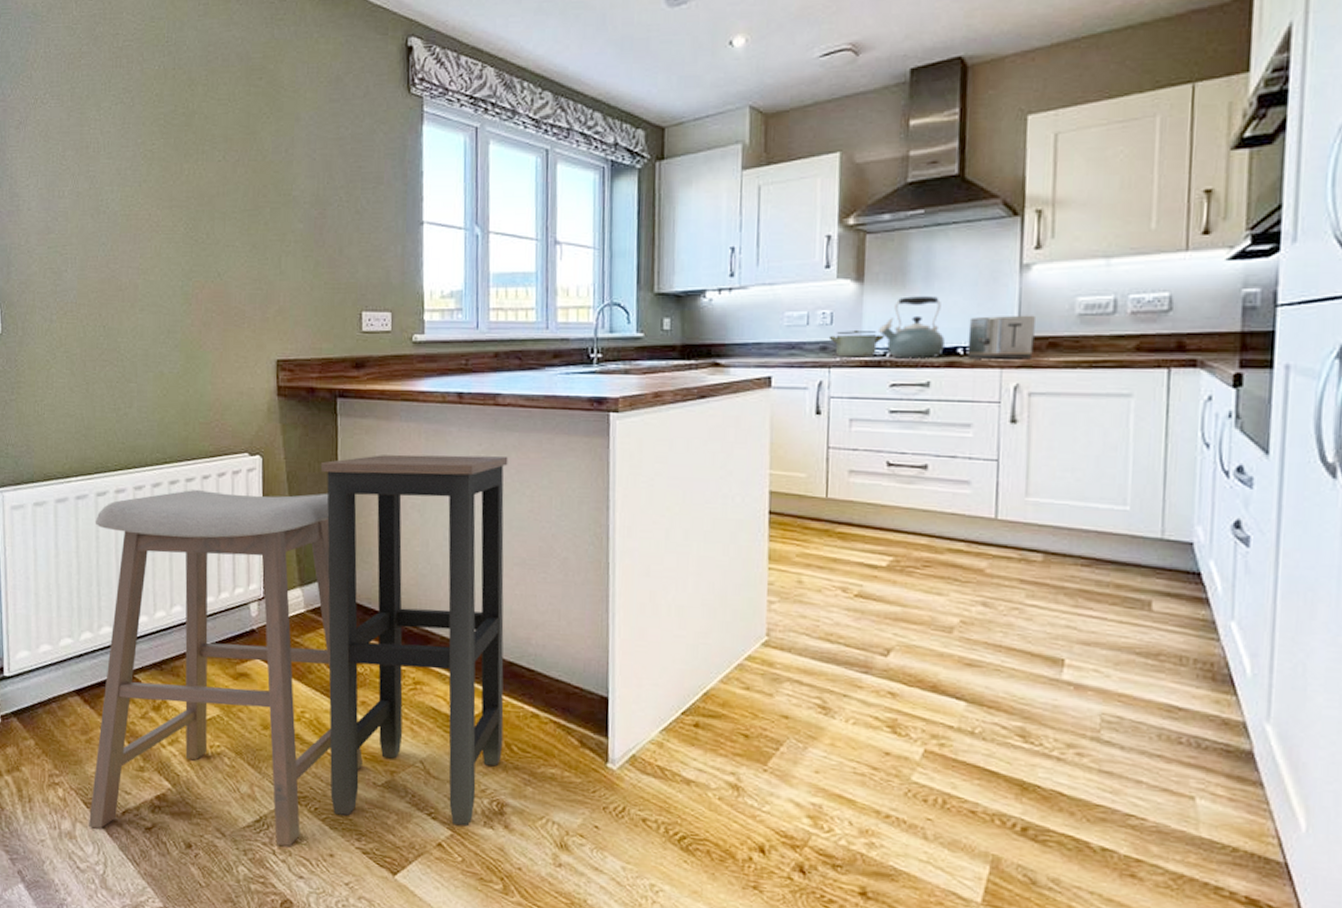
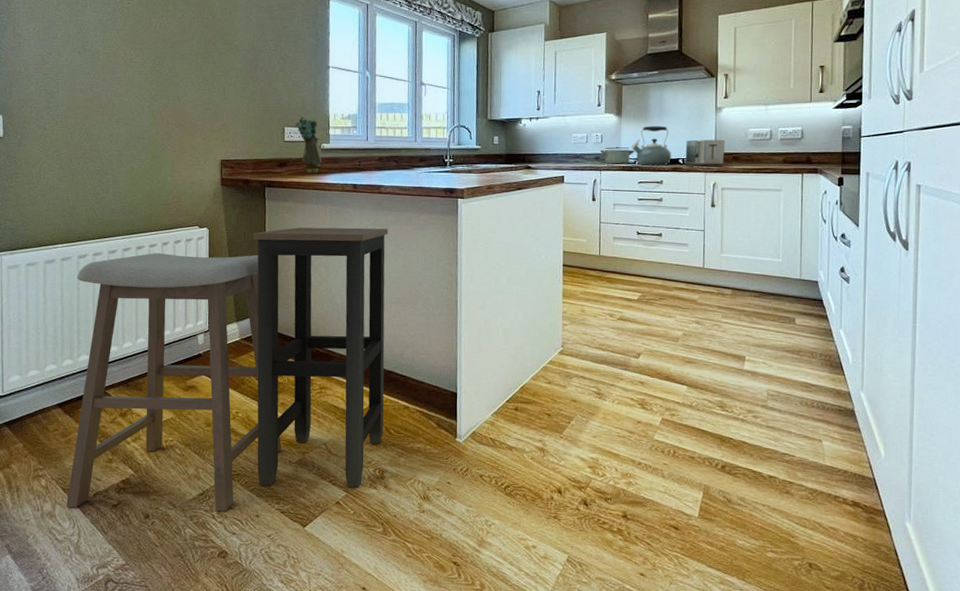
vase: none [376,294,415,377] -> present [295,115,323,173]

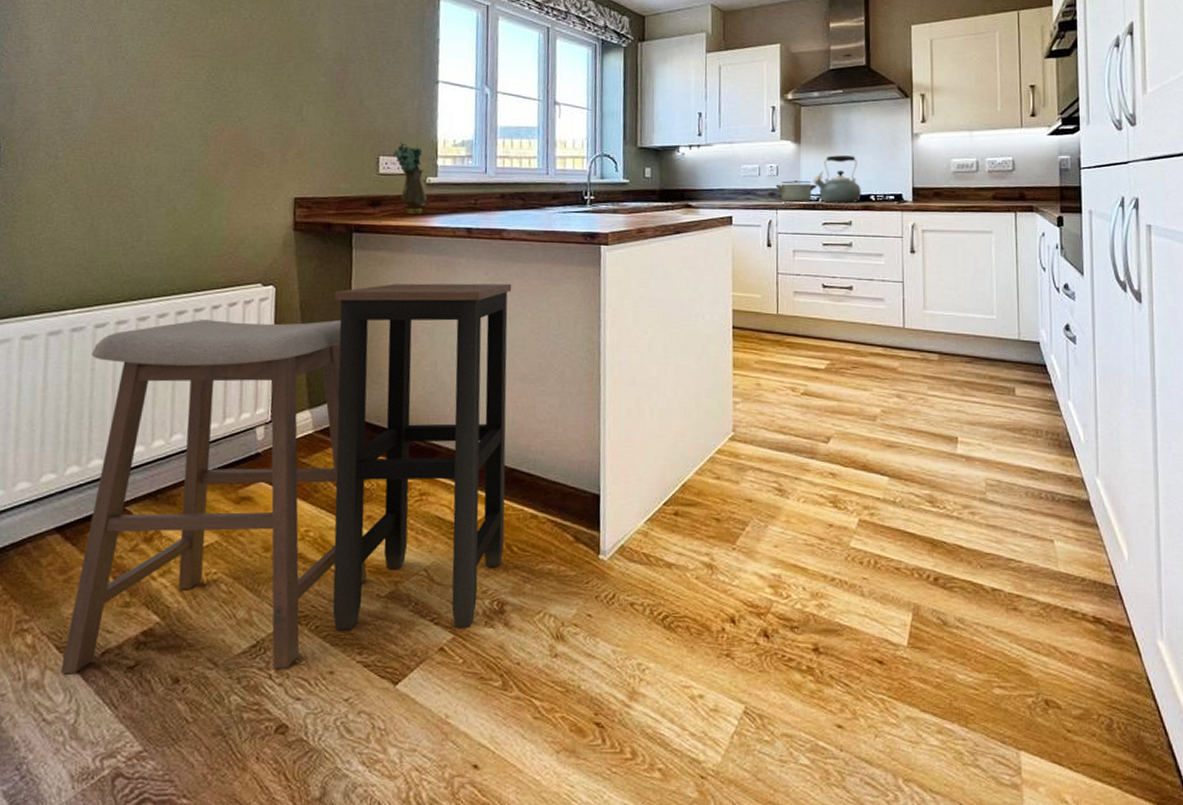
toaster: present [685,139,725,167] -> none [878,171,924,205]

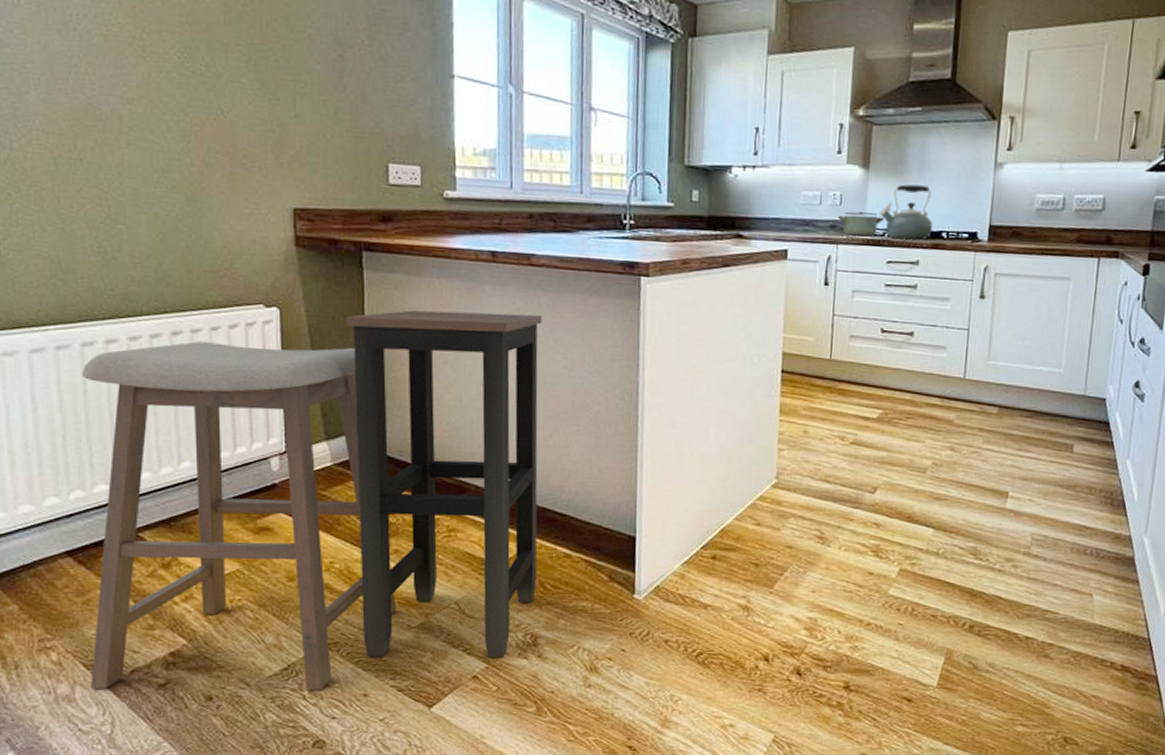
vase: present [393,141,428,214] -> none [404,147,446,233]

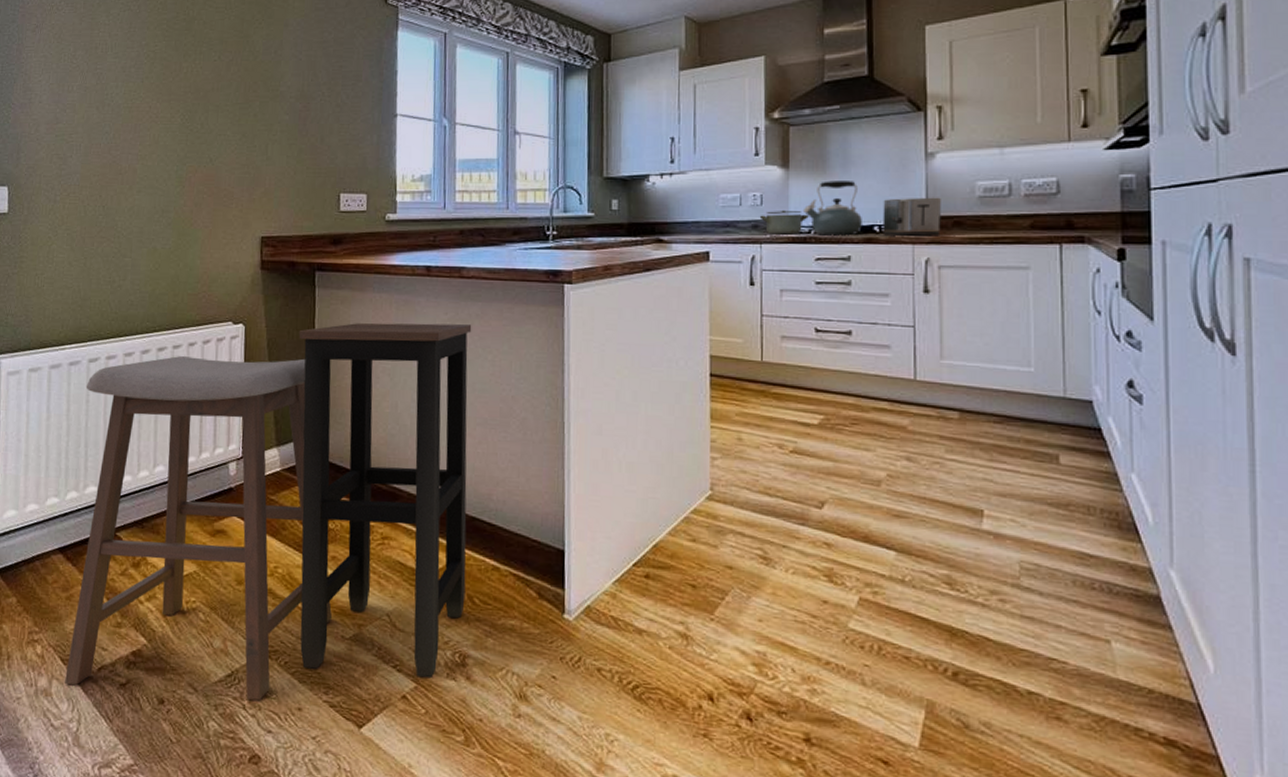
toaster: none [949,206,1004,245] -> present [882,197,941,237]

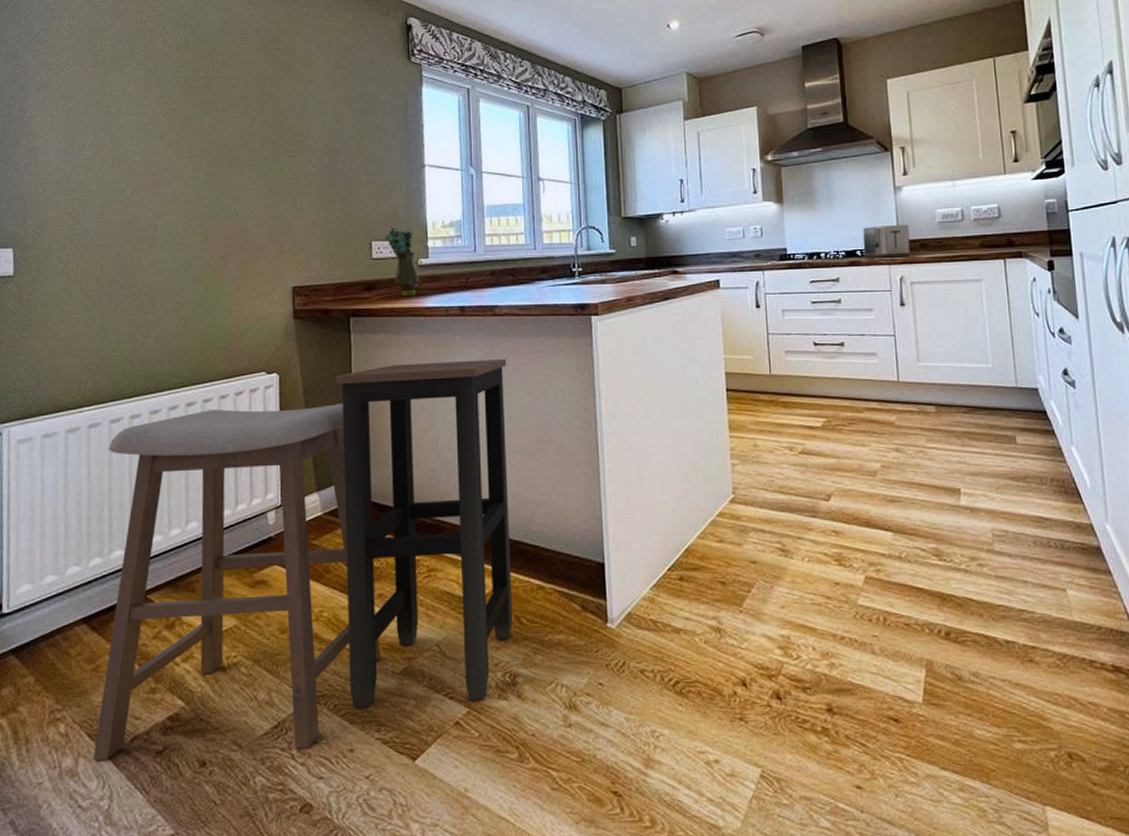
vase: none [353,178,388,252] -> present [384,226,421,296]
saucepan: present [759,209,809,235] -> none [760,240,802,262]
kettle: present [802,181,863,236] -> none [797,213,848,261]

